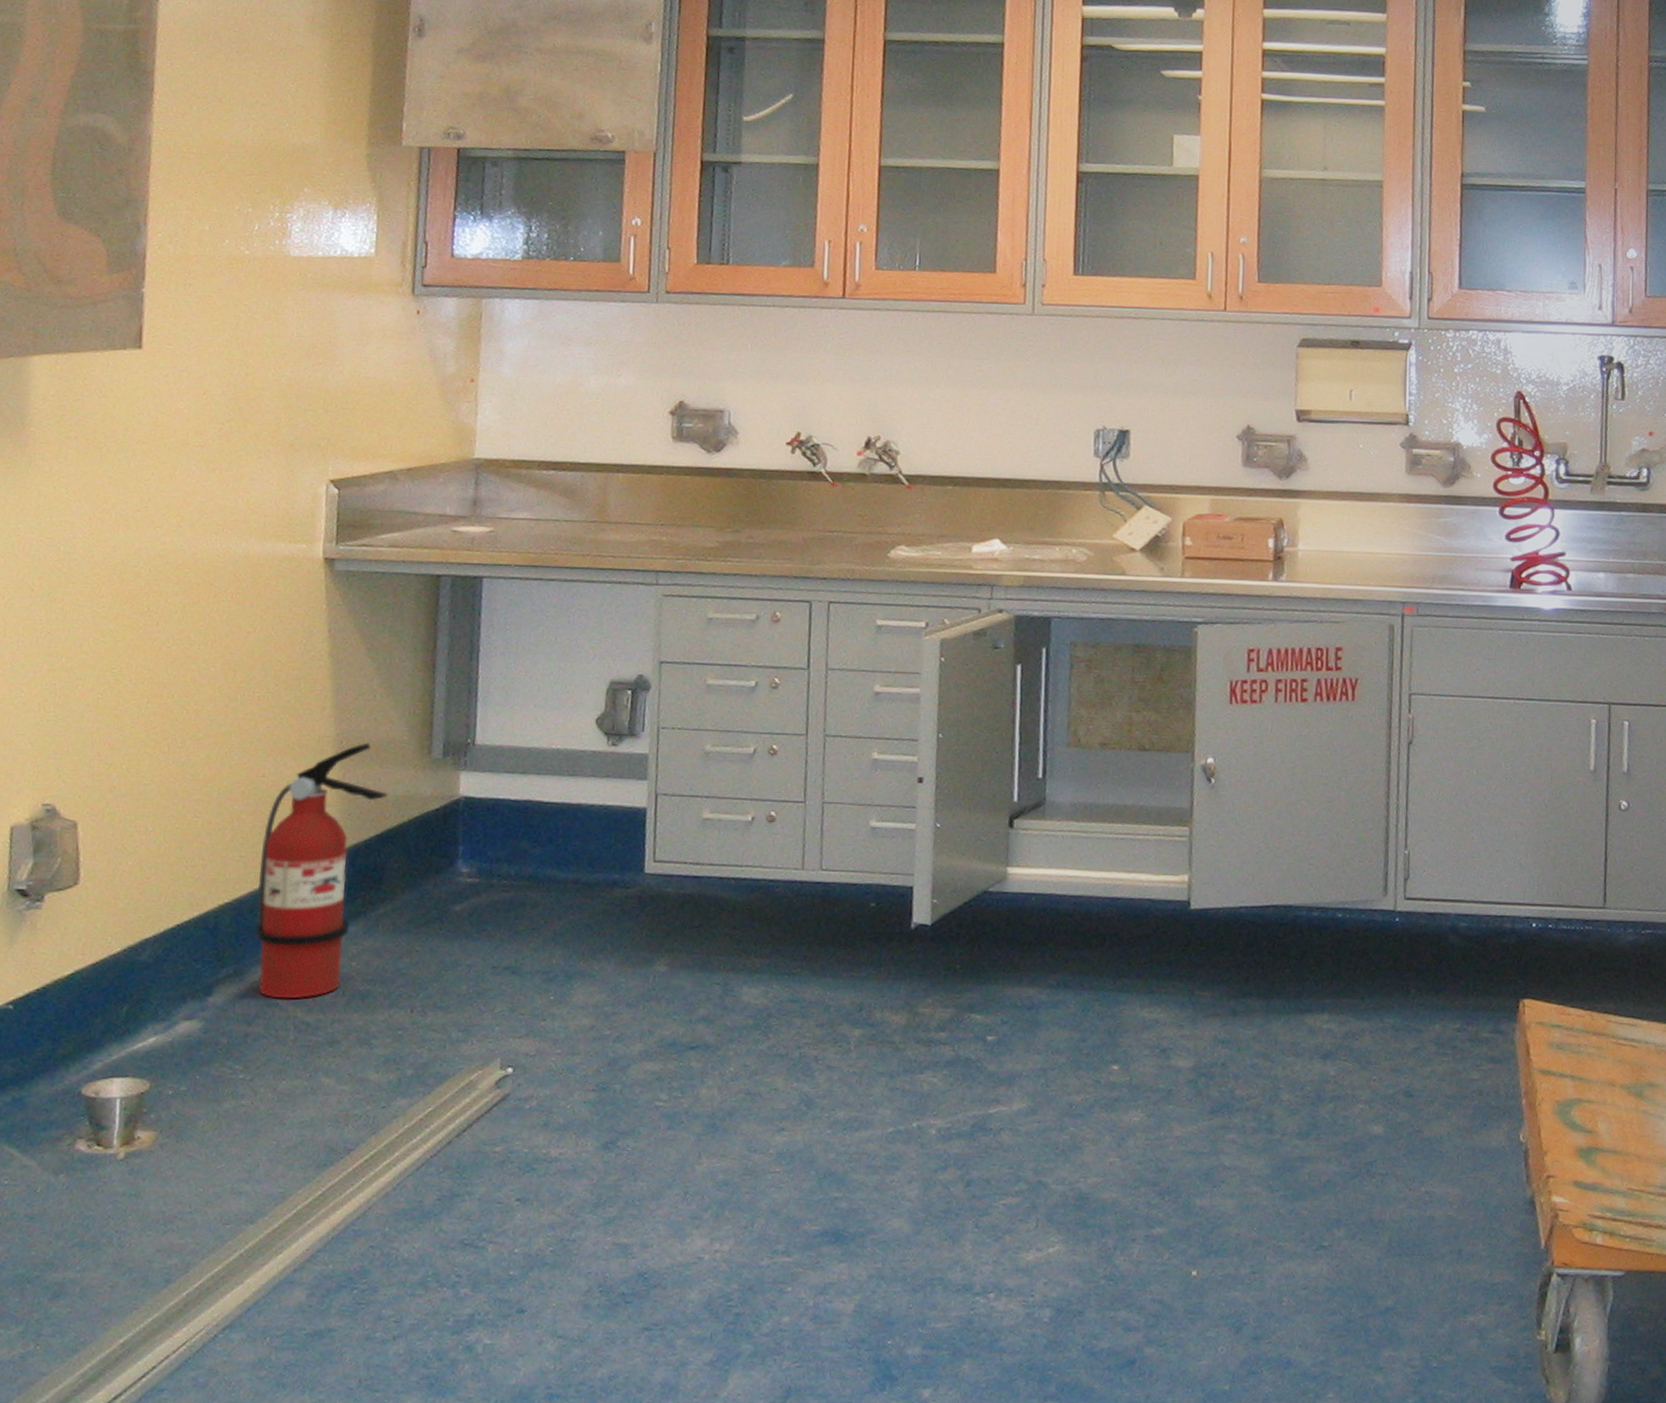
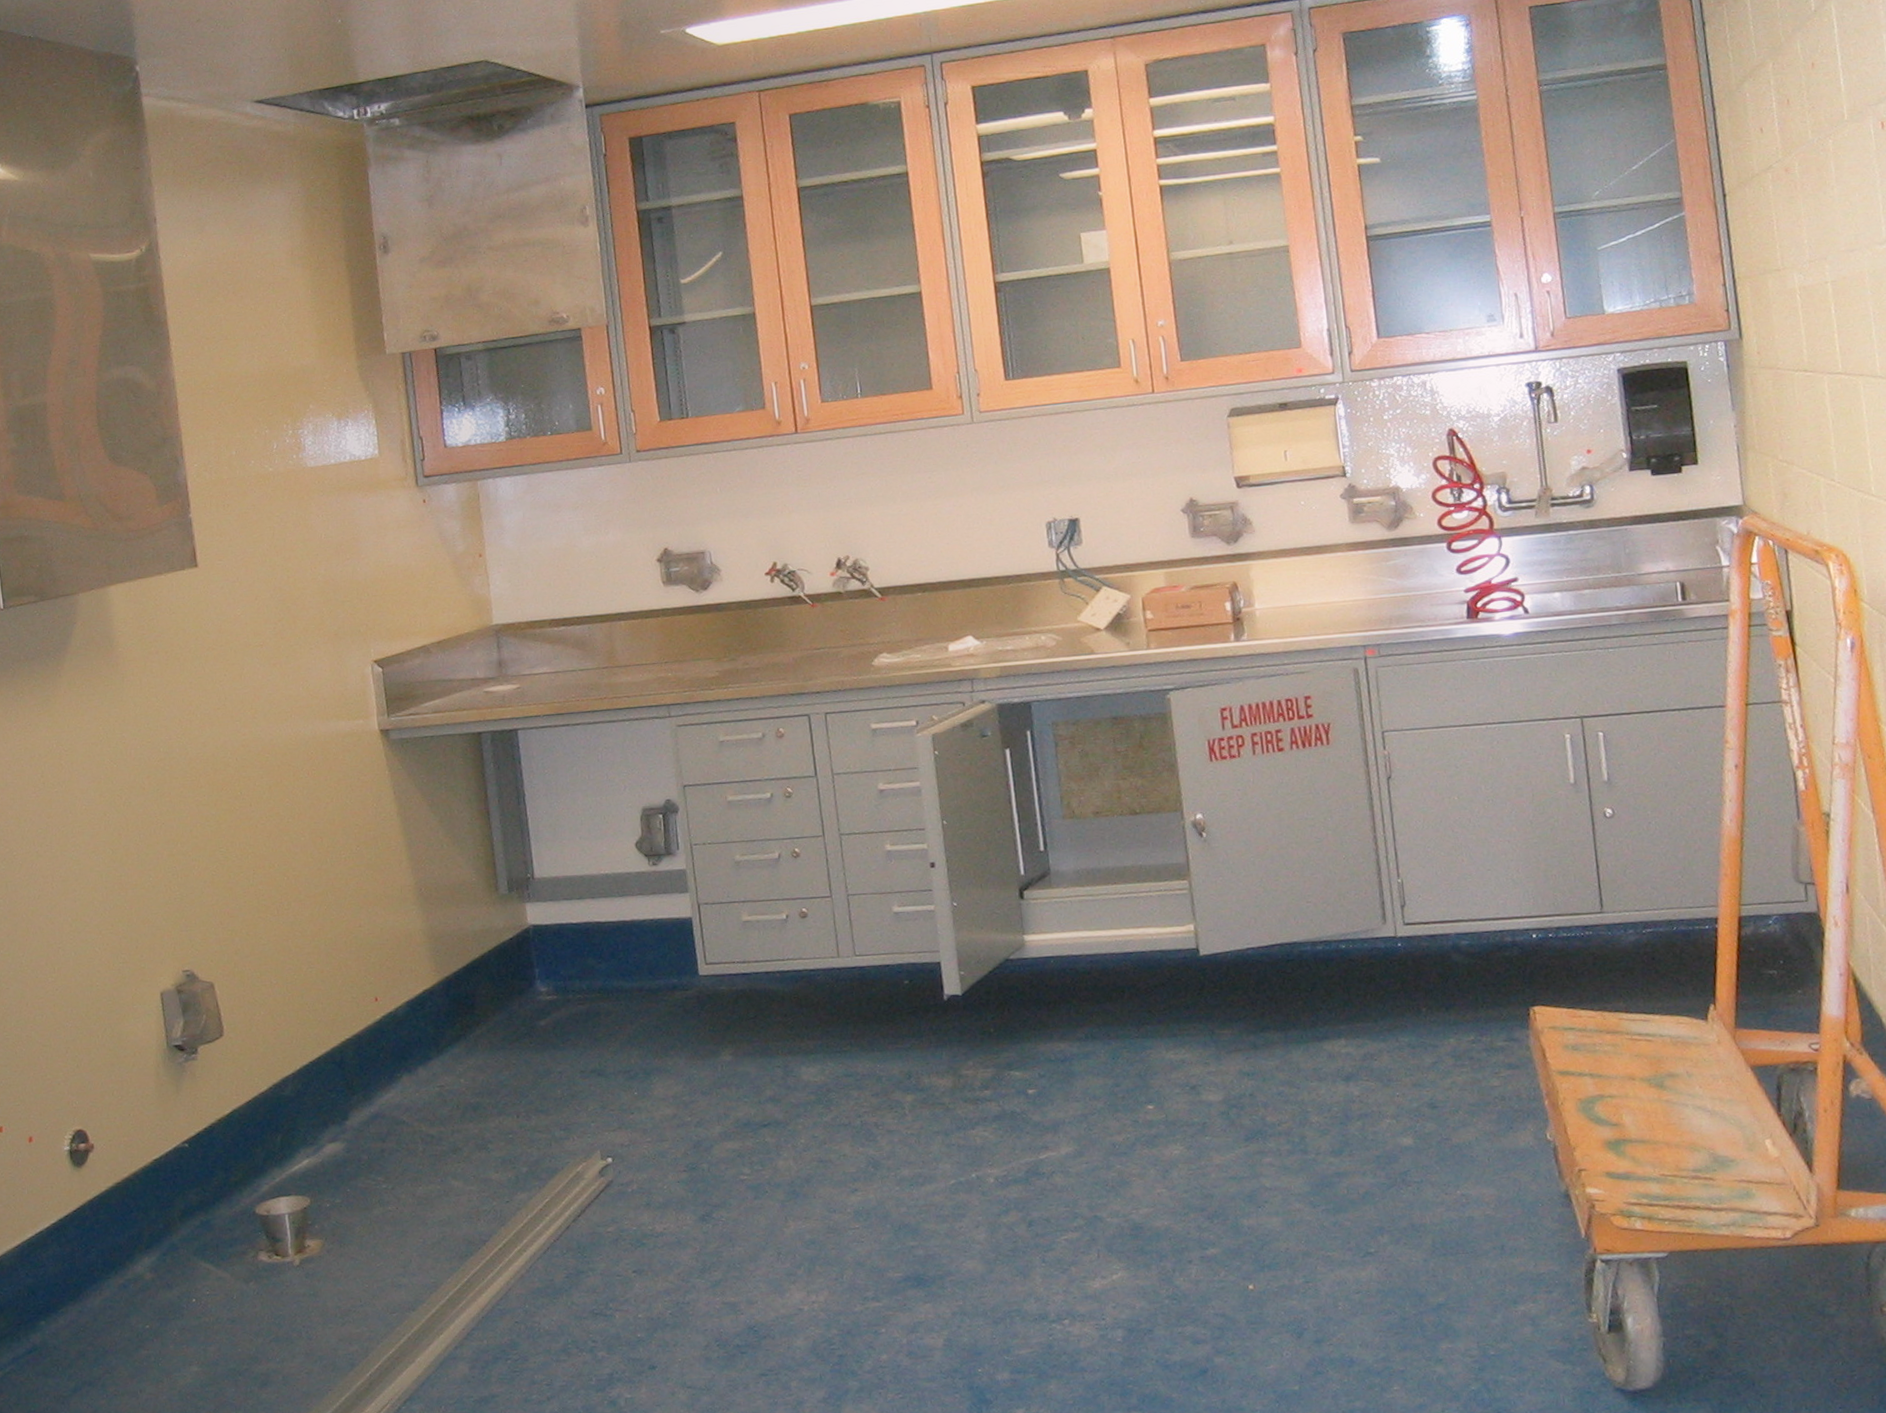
fire extinguisher: present [255,742,388,999] -> none [368,887,467,1117]

